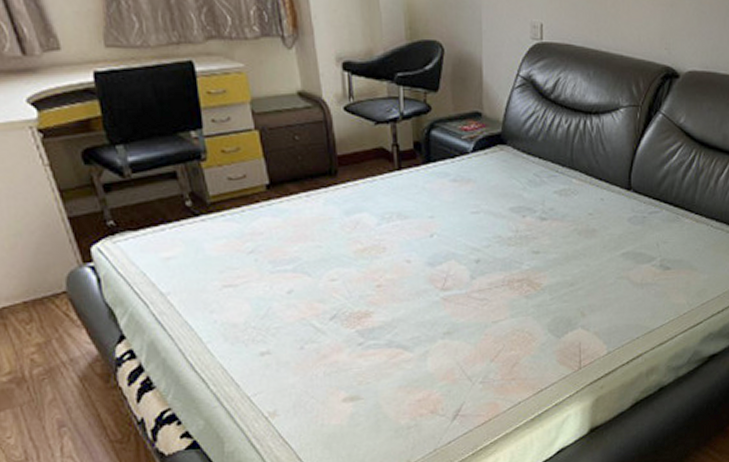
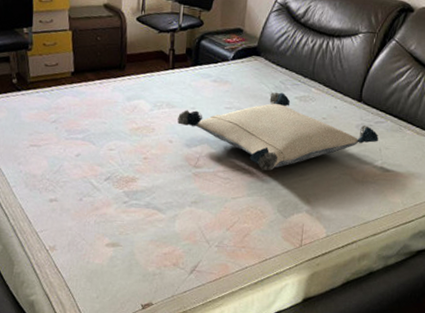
pillow: none [414,187,655,284] -> present [177,92,379,171]

